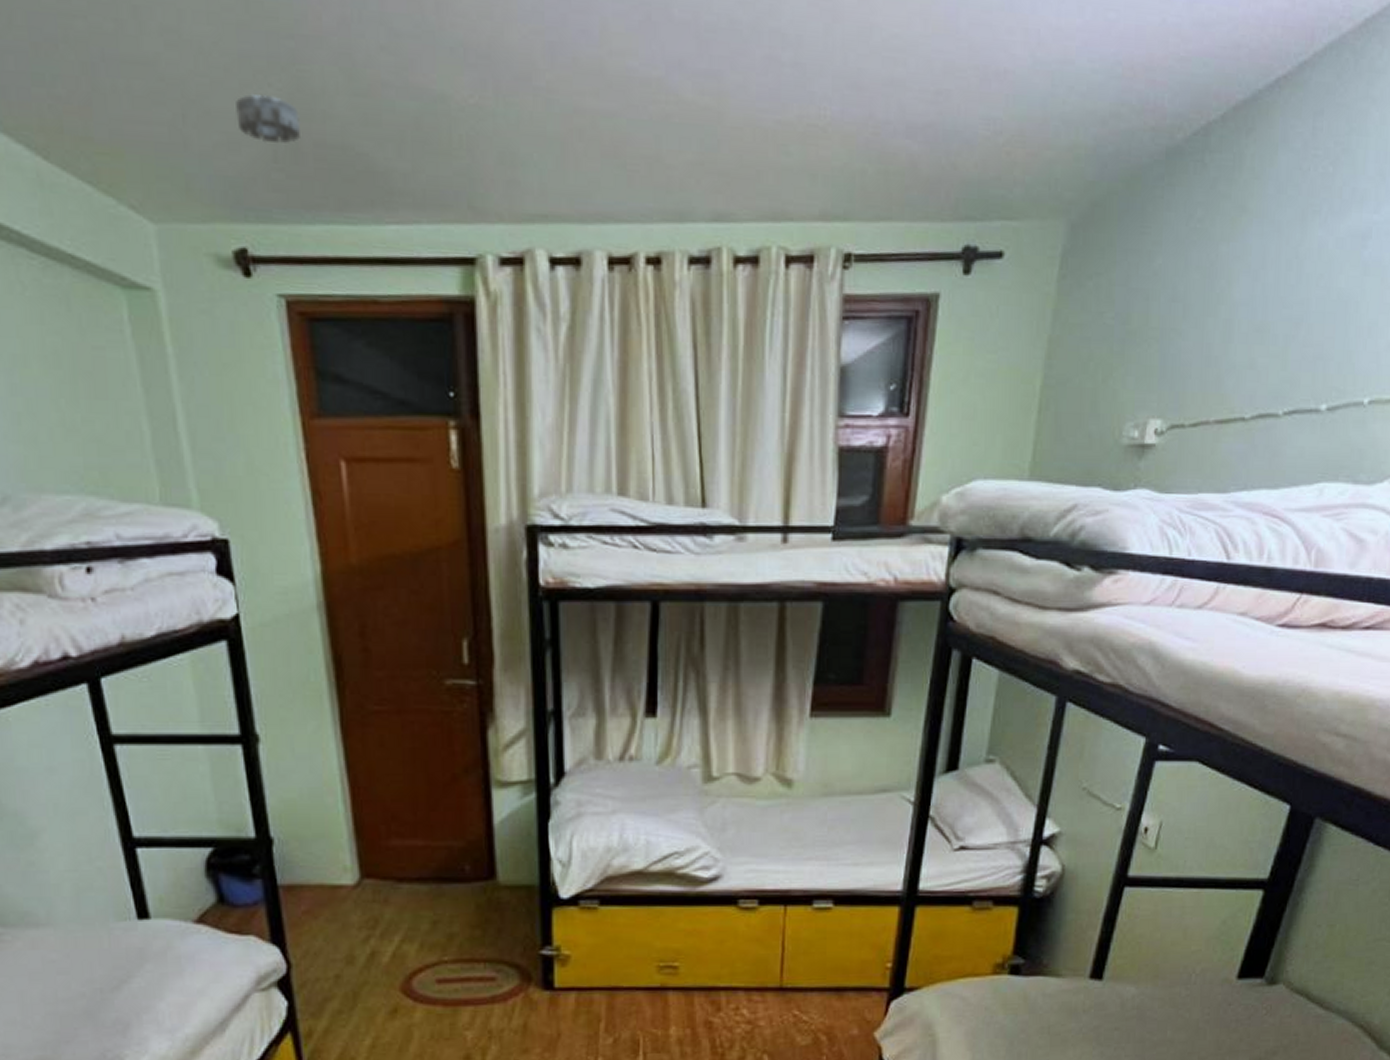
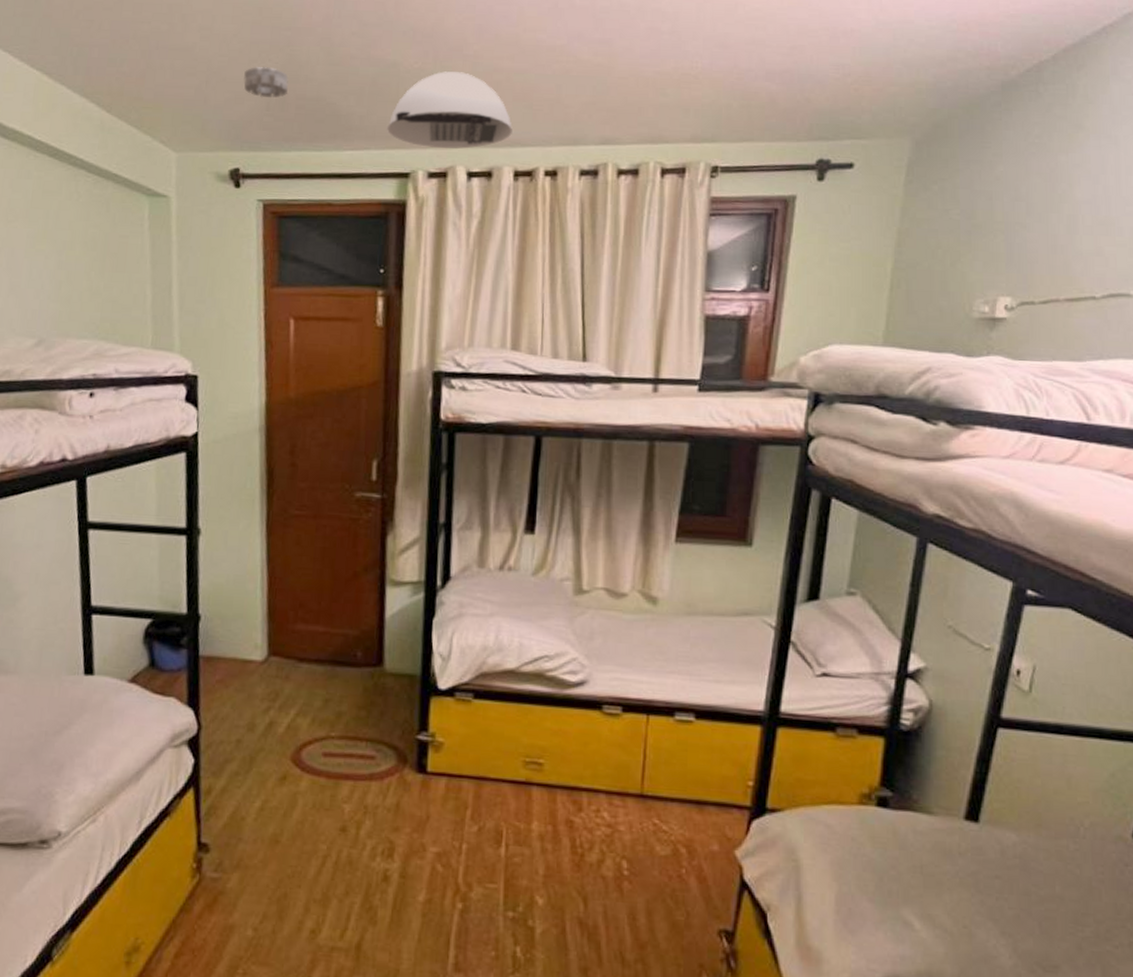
ceiling light: none [441,111,603,225] -> present [387,71,512,149]

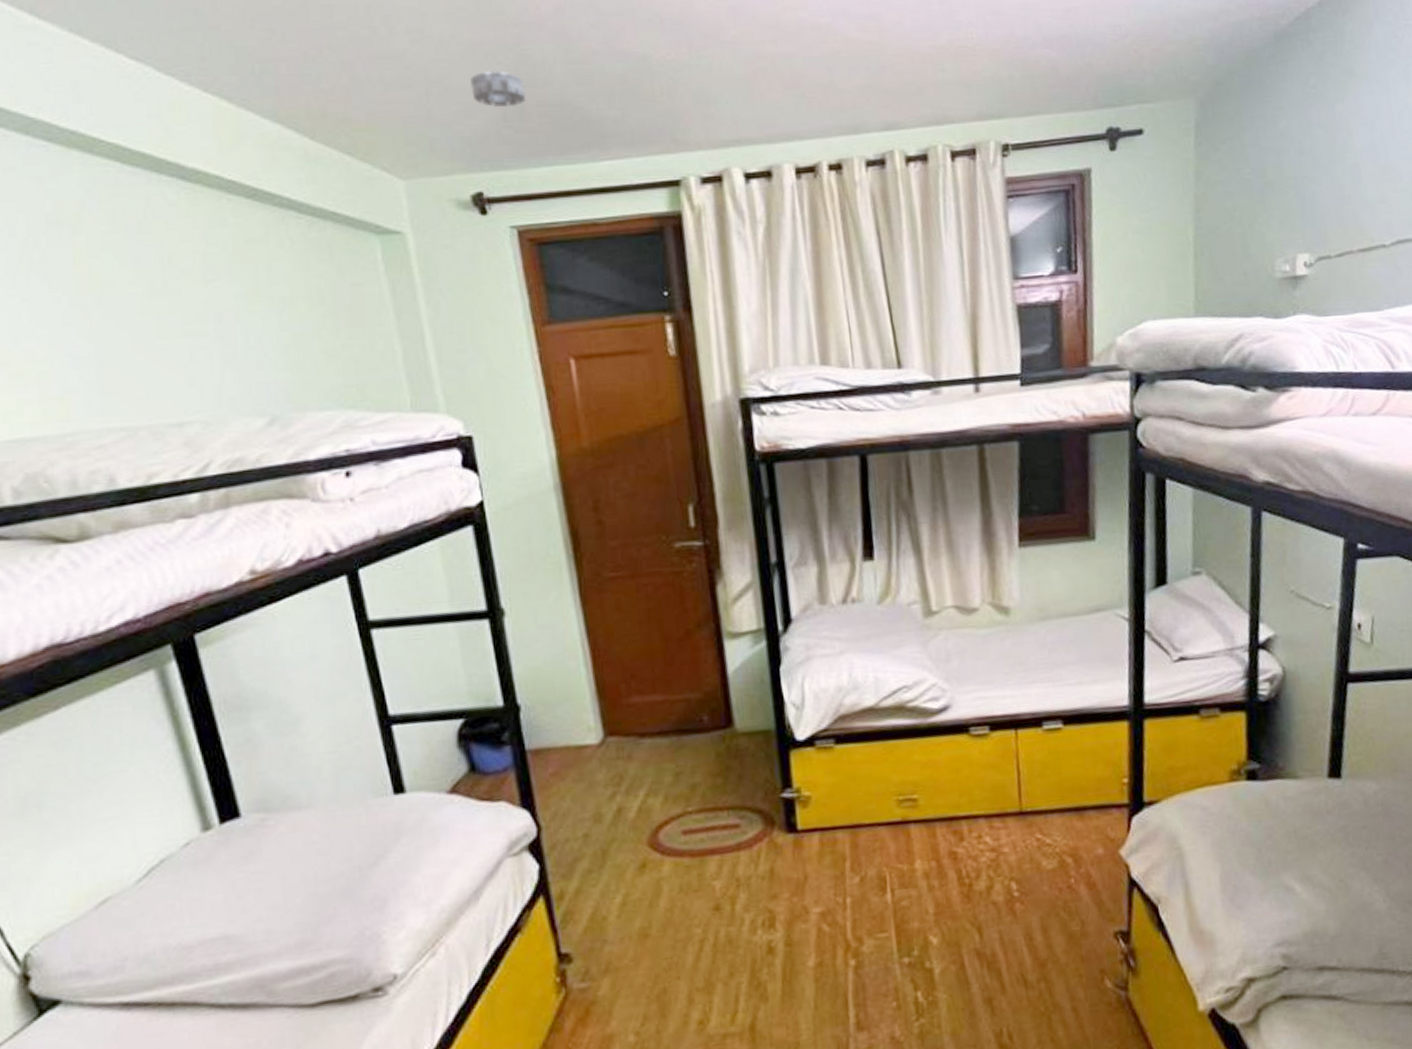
ceiling light: present [387,71,512,149] -> none [647,61,787,149]

